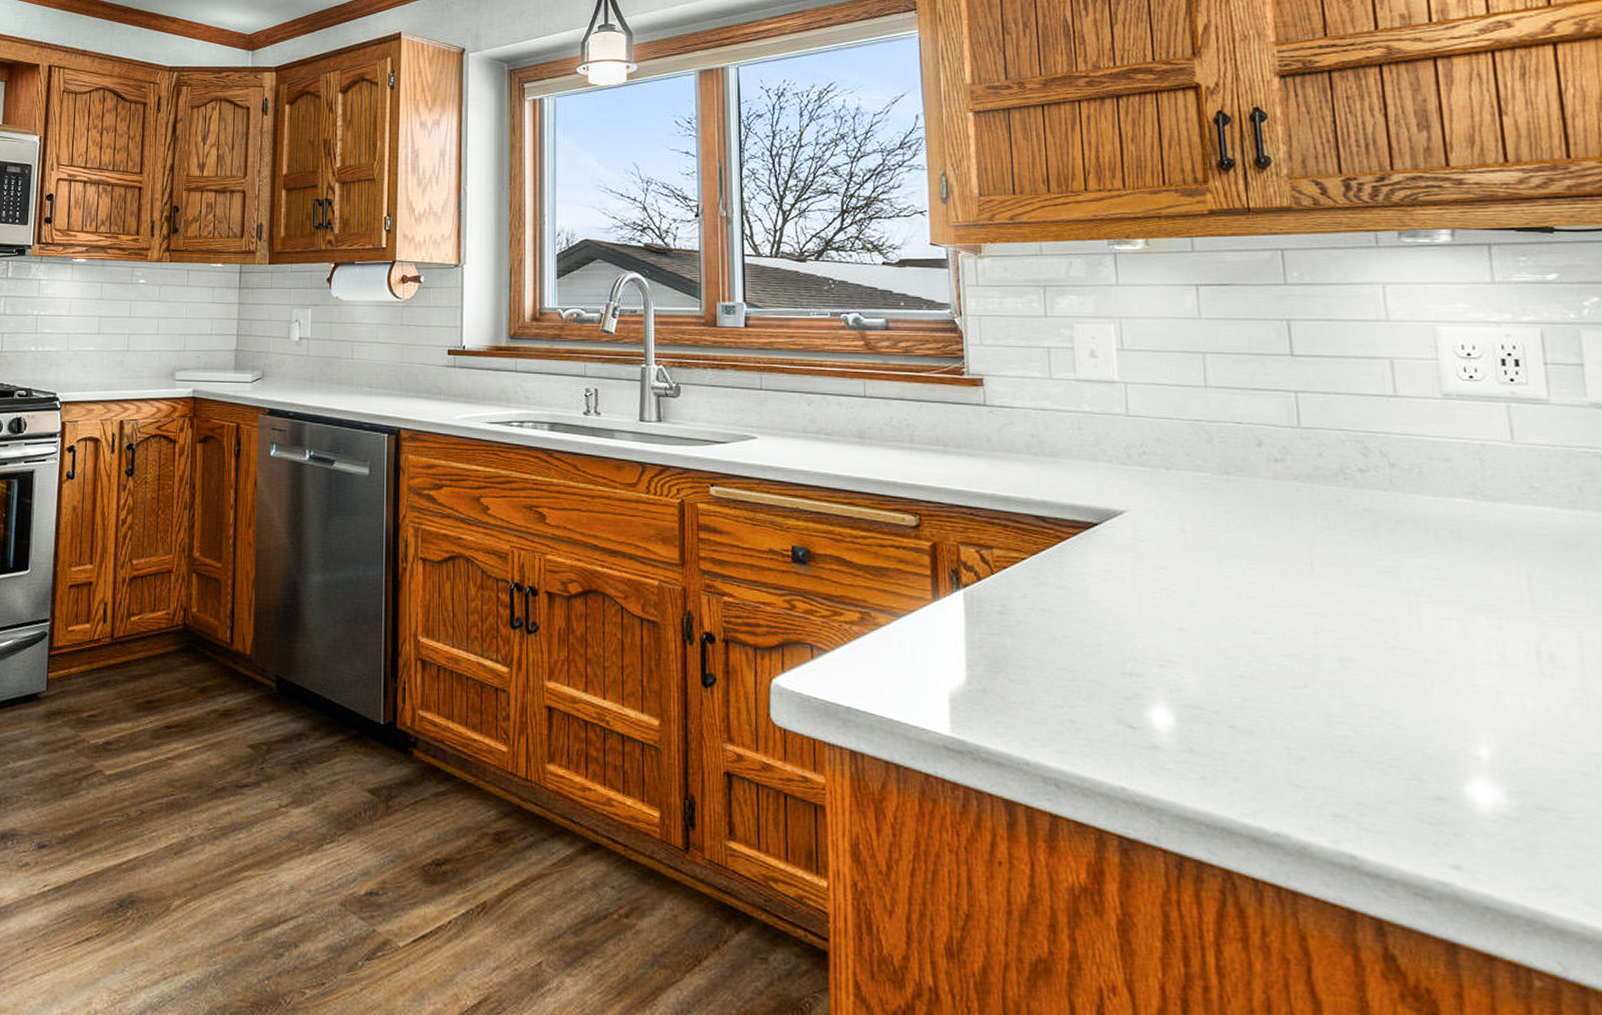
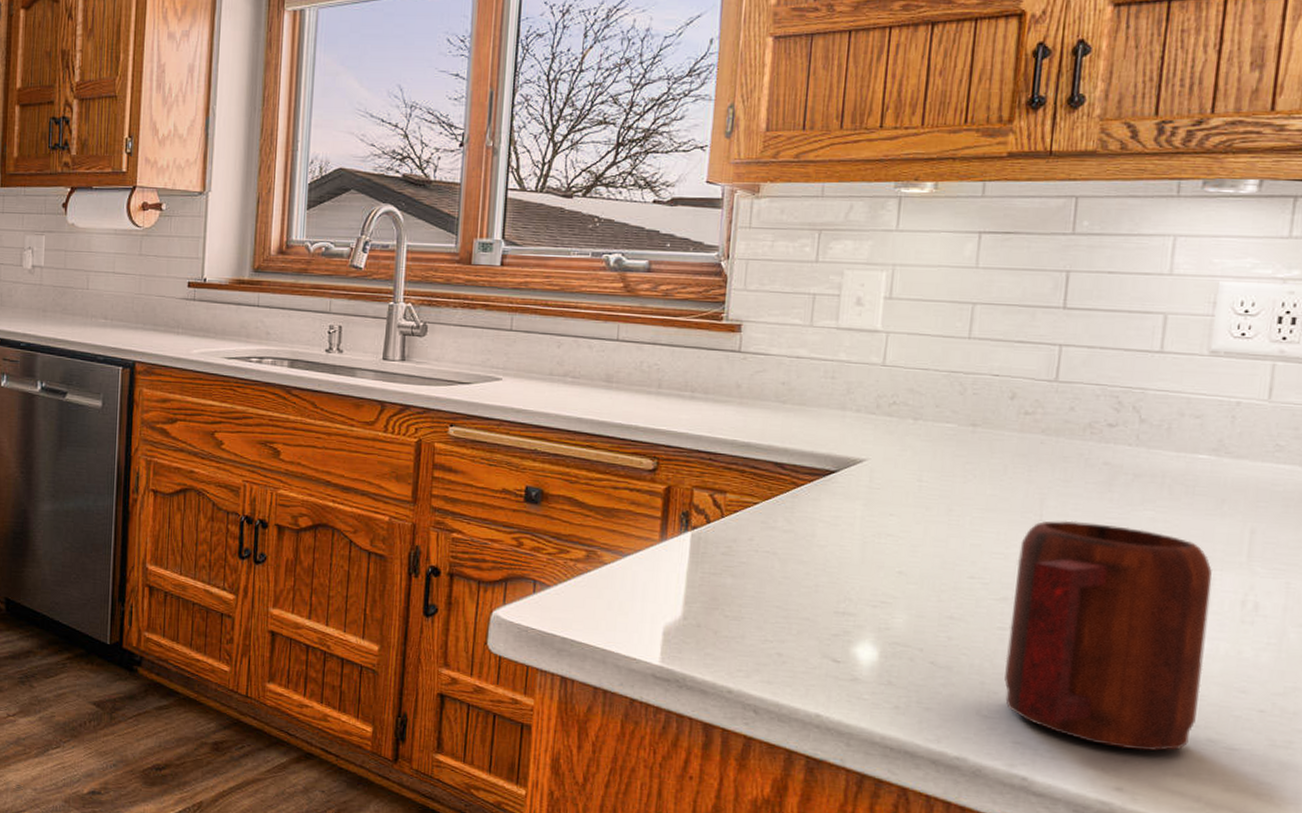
mug: none [1297,569,1520,823] -> present [1004,520,1212,751]

